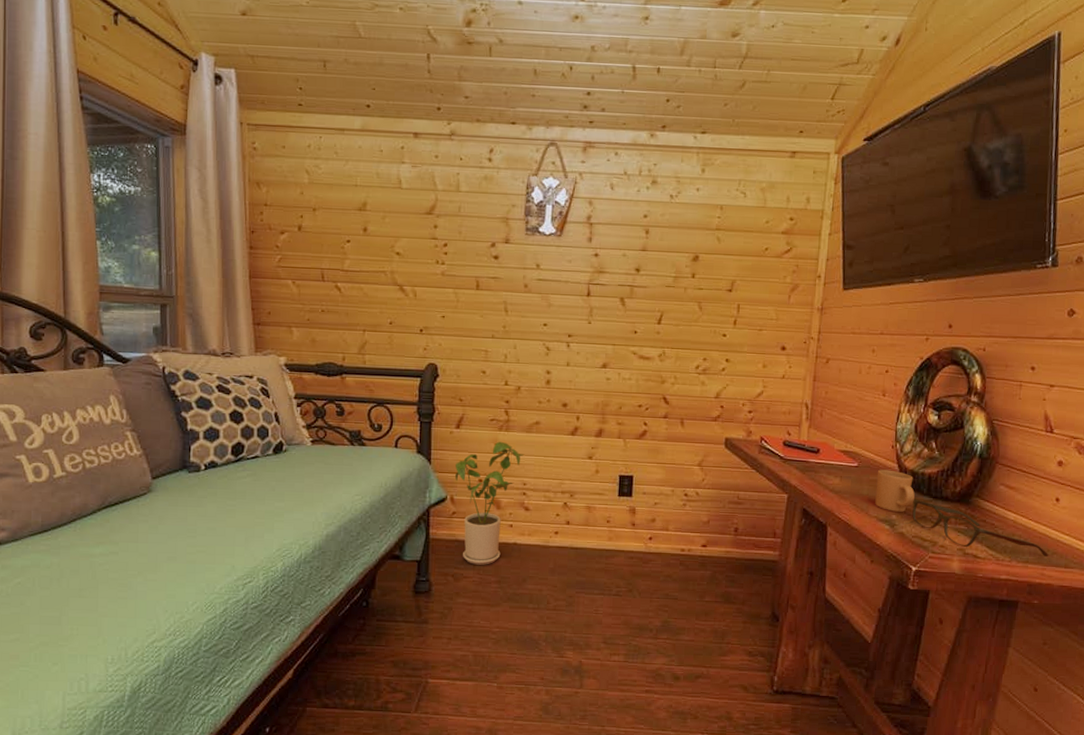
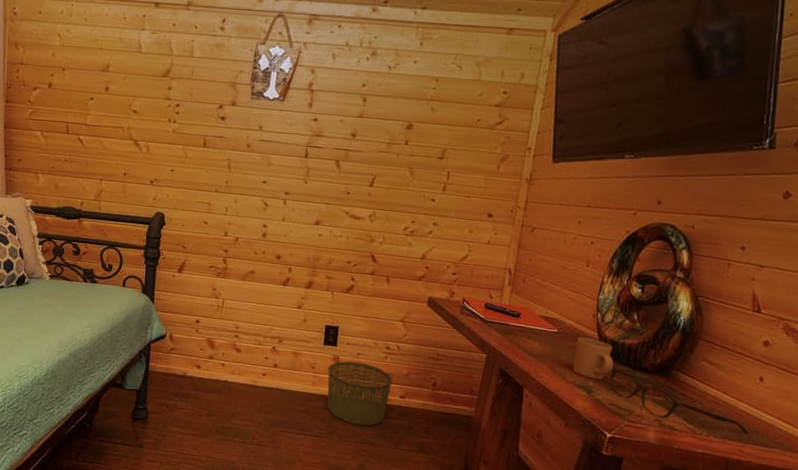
house plant: present [455,441,524,565] -> none [175,287,238,399]
basket: none [623,511,693,580] -> present [327,361,393,426]

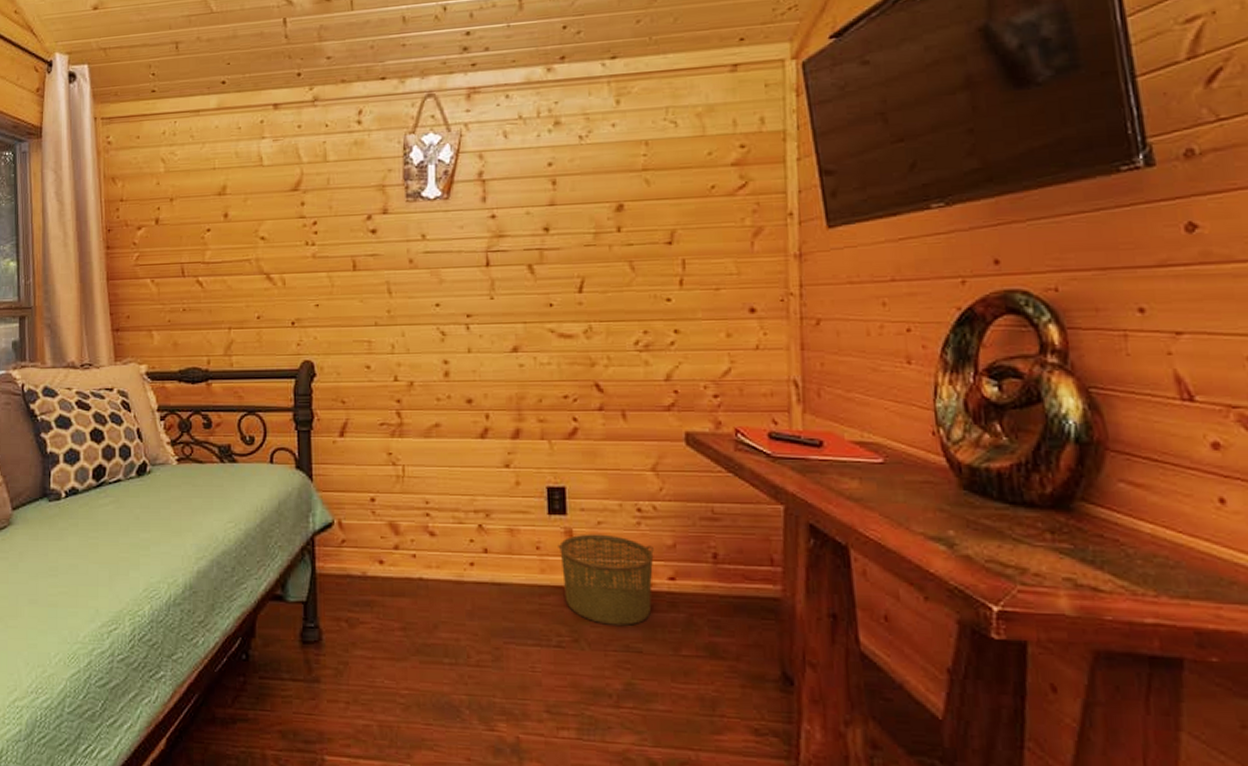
mug: present [573,337,614,380] -> none [915,466,980,525]
eyeglasses: present [609,367,749,434] -> none [978,506,1223,588]

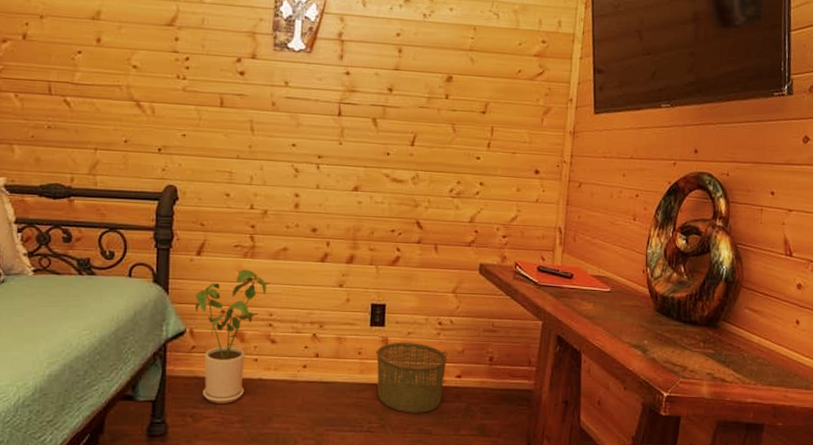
house plant: none [342,450,423,607] -> present [195,269,270,403]

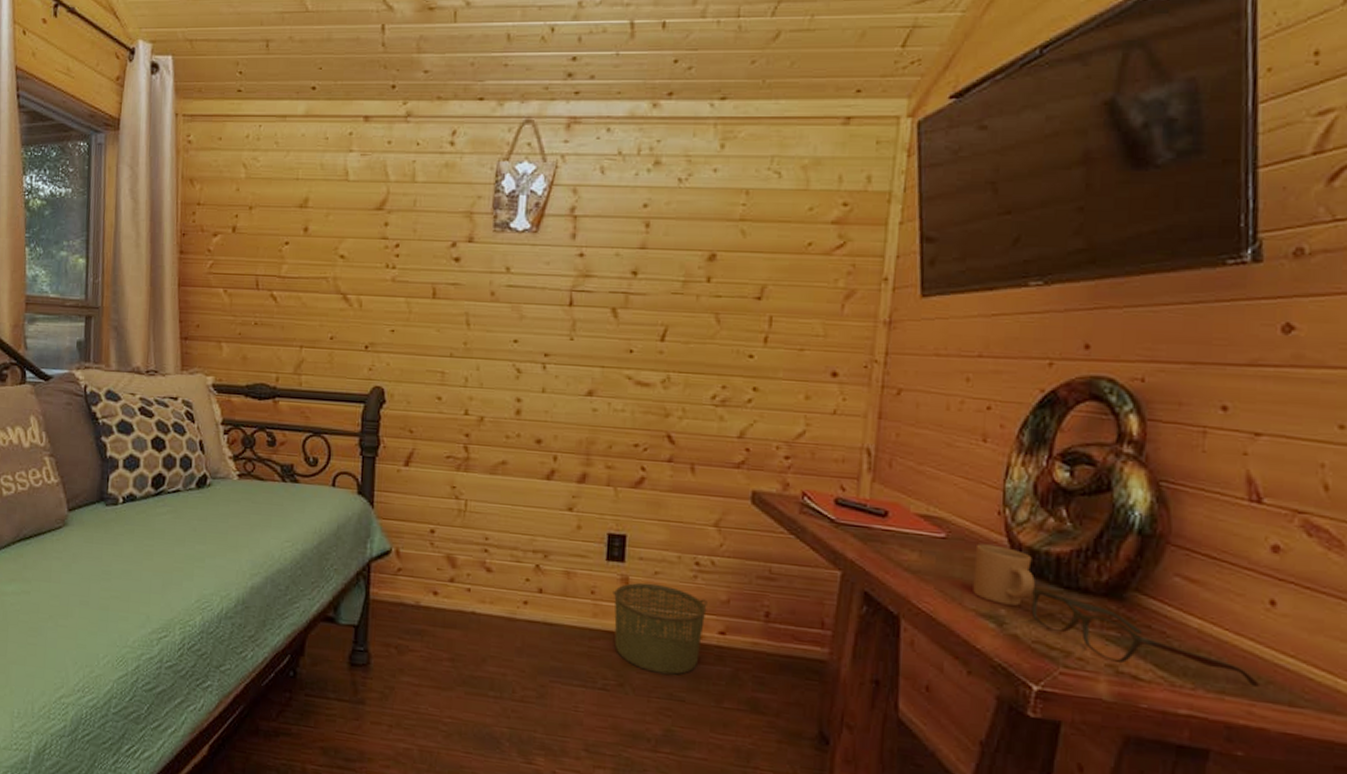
house plant: present [195,269,270,403] -> none [402,483,486,637]
mug: none [627,294,665,337] -> present [973,544,1035,606]
eyeglasses: none [663,323,790,379] -> present [1031,588,1259,687]

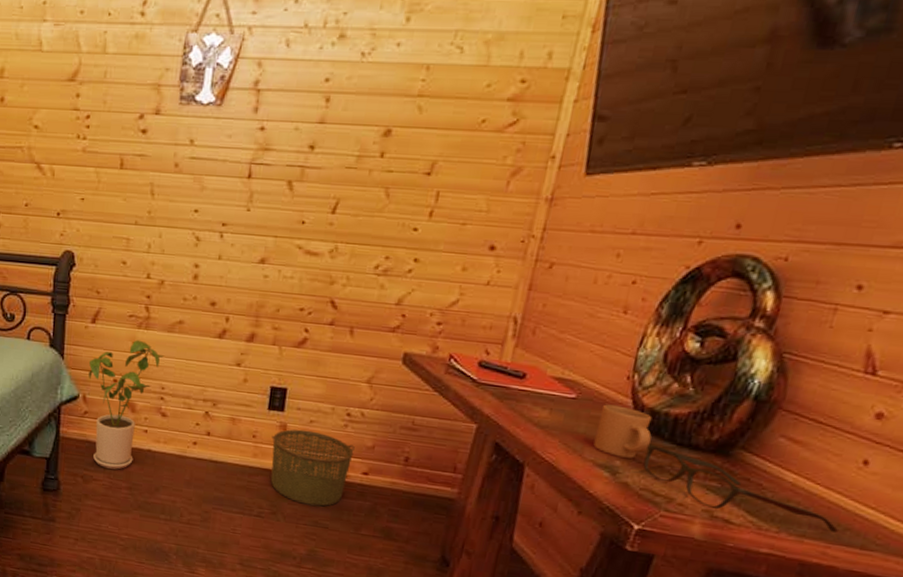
house plant: none [402,483,486,637] -> present [88,340,164,470]

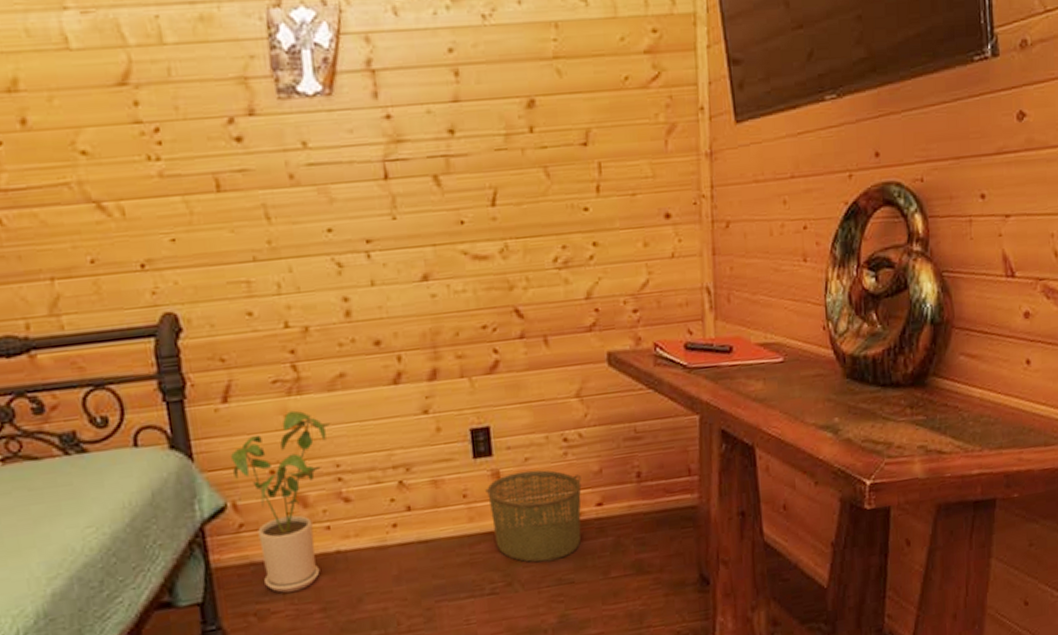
mug: present [593,404,653,458] -> none [809,359,859,414]
eyeglasses: present [643,443,838,532] -> none [857,391,1024,443]

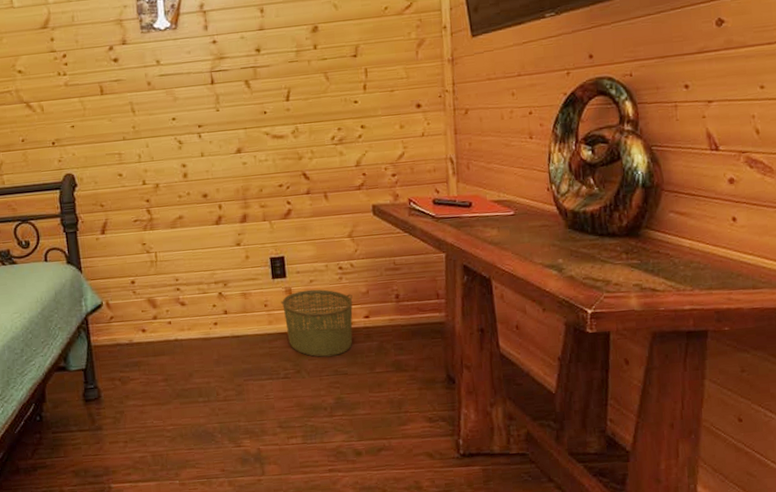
house plant: present [231,410,330,593] -> none [106,240,172,366]

